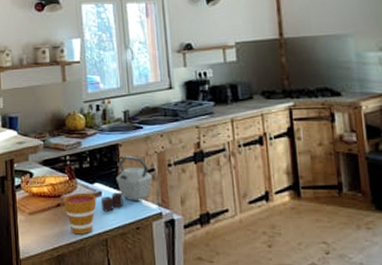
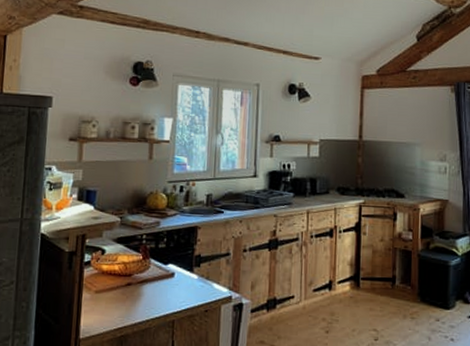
cup: present [60,192,97,235] -> none [129,273,169,316]
kettle: present [100,156,153,212] -> none [172,239,227,294]

